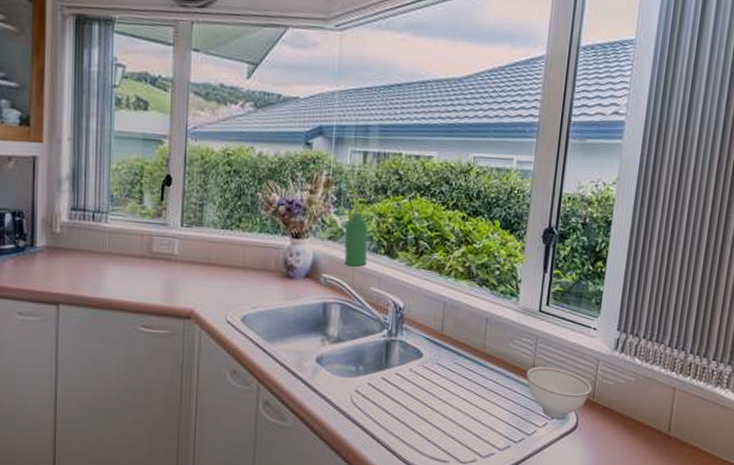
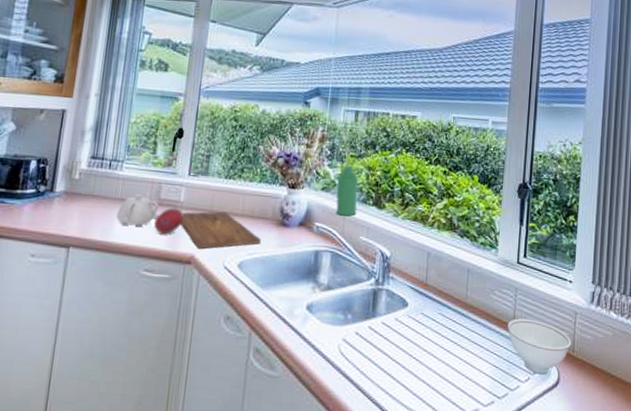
teapot: none [106,244,152,283] -> present [116,191,159,228]
fruit: none [148,261,180,289] -> present [154,207,185,234]
cutting board: none [177,264,264,304] -> present [181,211,261,249]

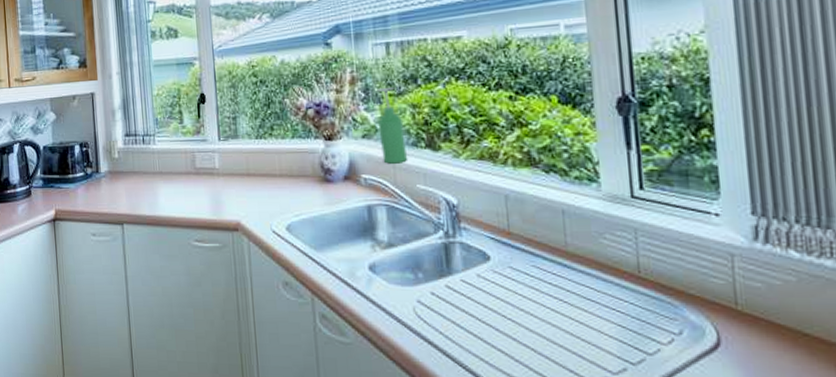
teapot: present [116,191,159,228] -> none [158,161,197,199]
fruit: present [154,207,185,234] -> none [195,175,223,202]
cutting board: present [181,211,261,249] -> none [220,174,305,215]
bowl: present [507,318,572,375] -> none [629,266,732,335]

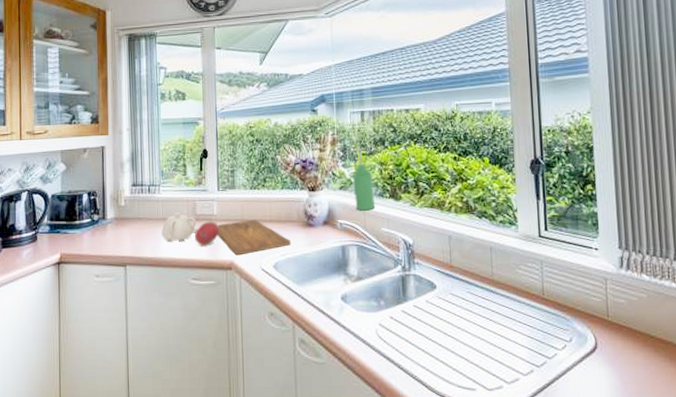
teapot: none [158,161,197,199] -> present [161,209,197,242]
fruit: none [195,175,223,202] -> present [195,221,220,245]
cutting board: none [220,174,305,215] -> present [217,219,291,256]

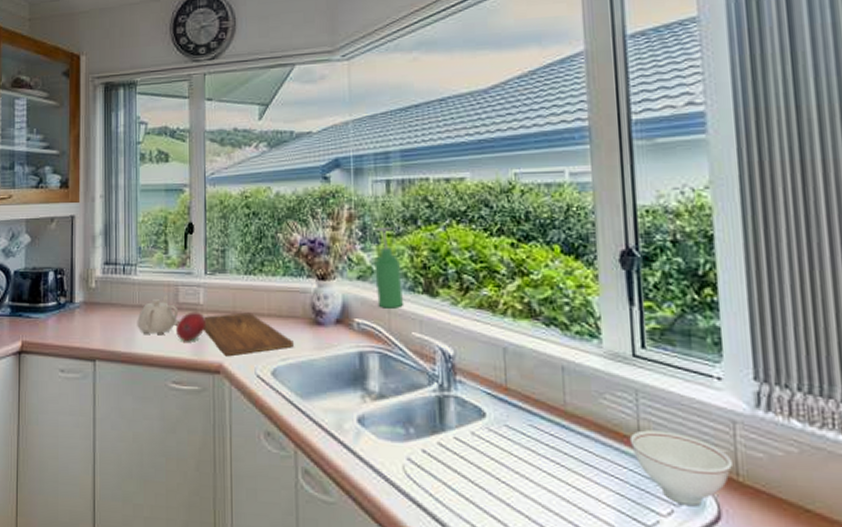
bowl: none [536,289,606,341] -> present [629,430,734,507]

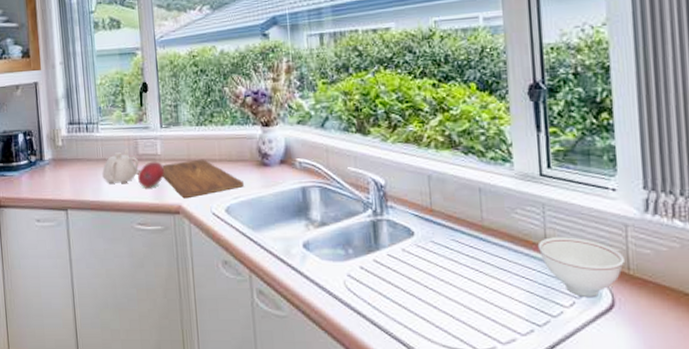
soap dispenser: present [374,226,403,309] -> none [311,75,339,148]

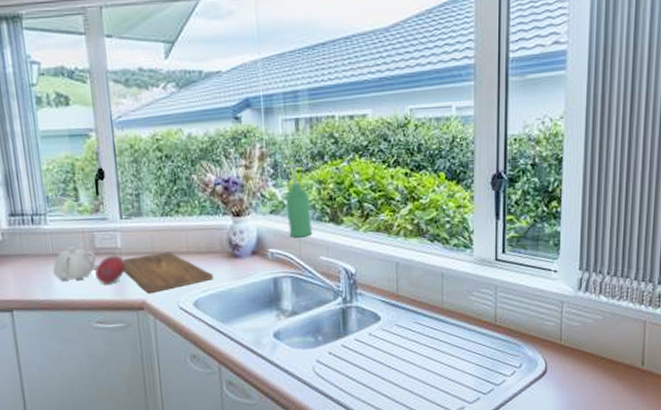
soap dispenser: none [311,75,339,148] -> present [285,163,312,238]
bowl: present [537,237,626,298] -> none [488,314,559,367]

